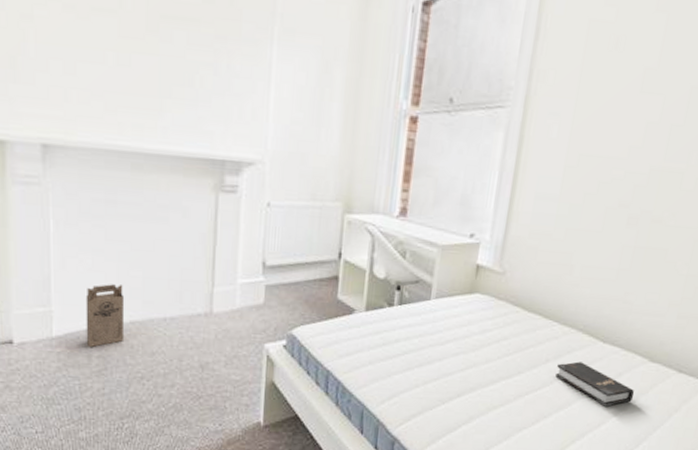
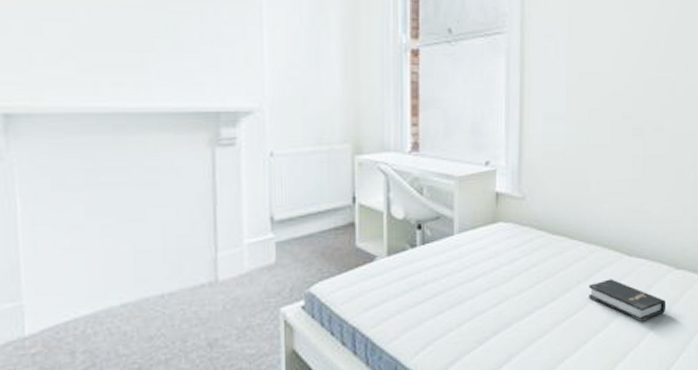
cardboard box: present [85,284,125,348] -> none [64,263,115,343]

